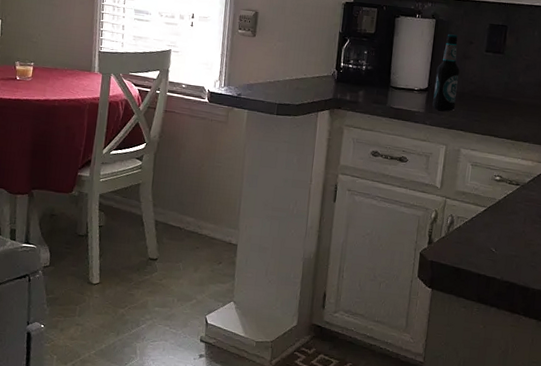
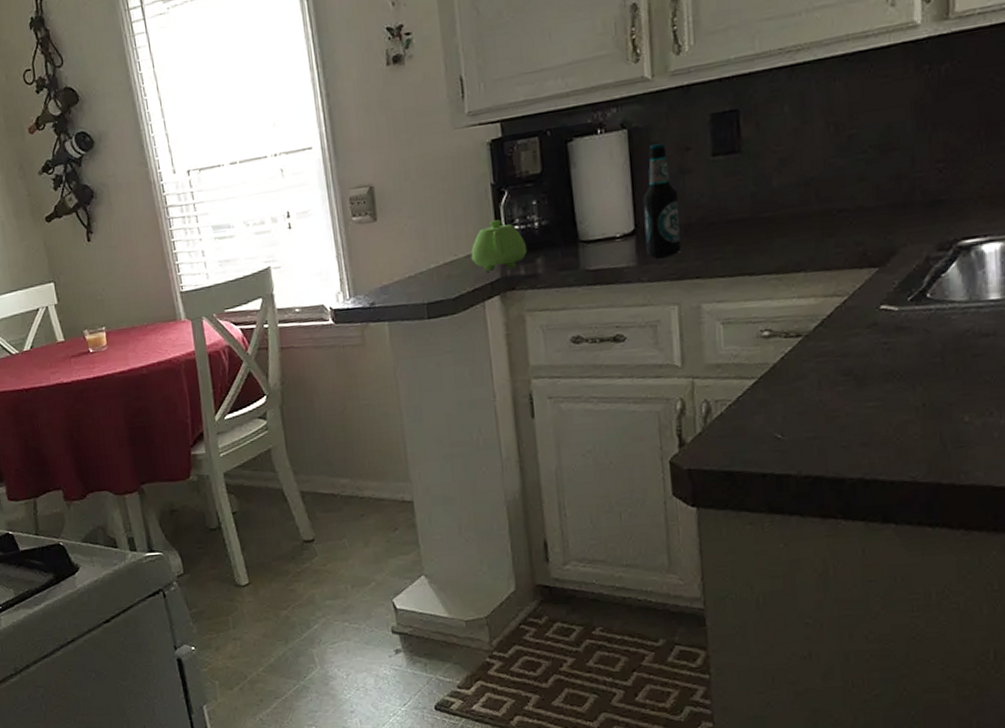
teapot: none [315,57,355,94] -> present [471,219,528,272]

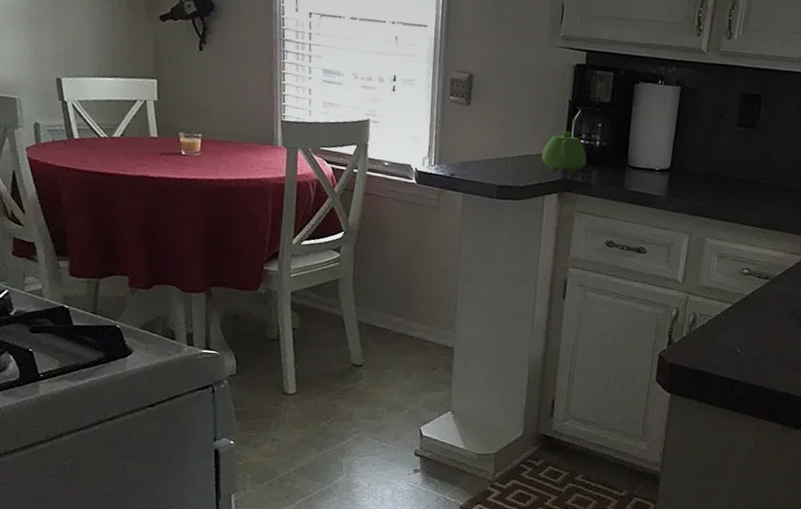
bottle: present [642,143,681,258] -> none [675,104,707,195]

